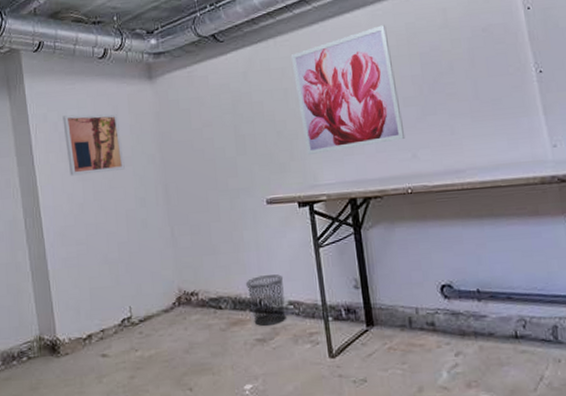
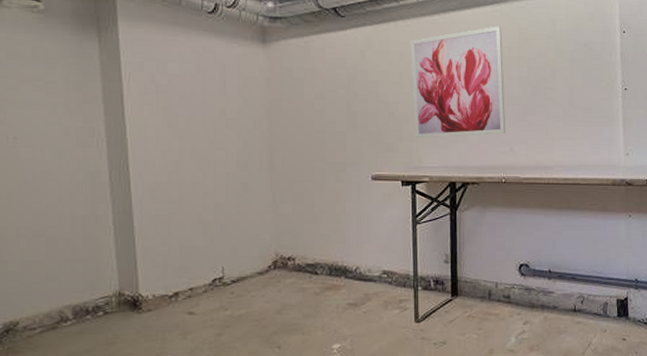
wall art: present [62,113,125,176] -> none [161,68,228,132]
waste bin: present [245,274,286,326] -> none [343,246,381,292]

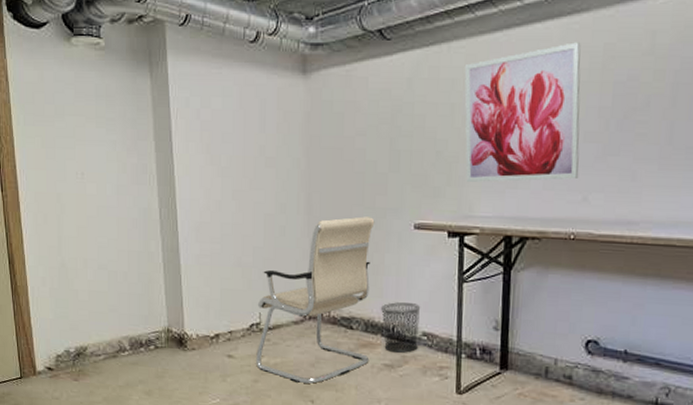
office chair: none [219,171,335,331] -> present [256,216,375,384]
waste bin: none [343,246,381,292] -> present [380,302,421,353]

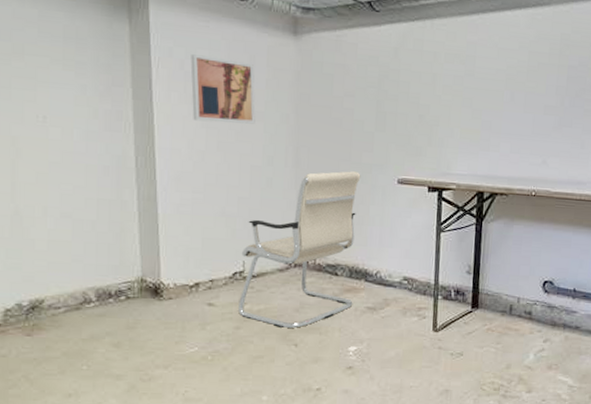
wall art: none [206,103,268,171] -> present [190,54,256,124]
waste bin: present [380,302,421,353] -> none [364,250,403,296]
wall art: present [464,42,581,182] -> none [444,30,543,145]

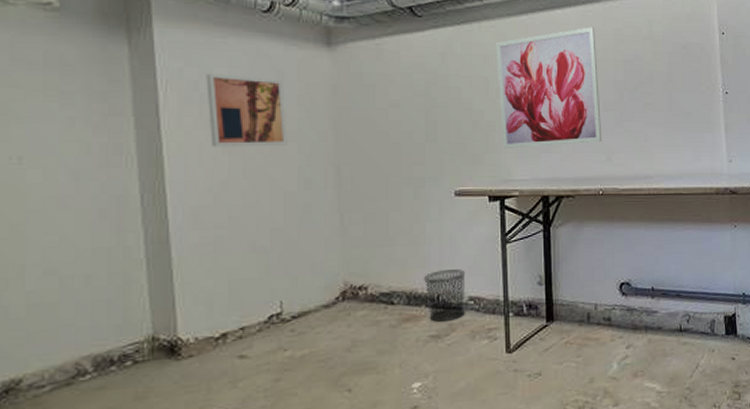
office chair: present [238,171,361,328] -> none [277,187,414,373]
waste bin: none [364,250,403,296] -> present [423,269,466,322]
wall art: none [444,30,543,145] -> present [495,27,602,148]

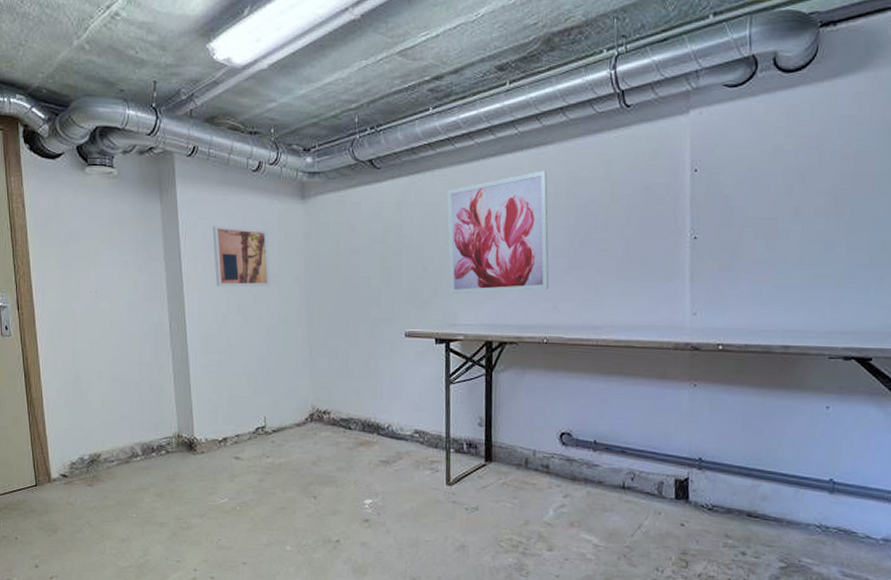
waste bin: present [423,269,466,322] -> none [375,403,413,450]

